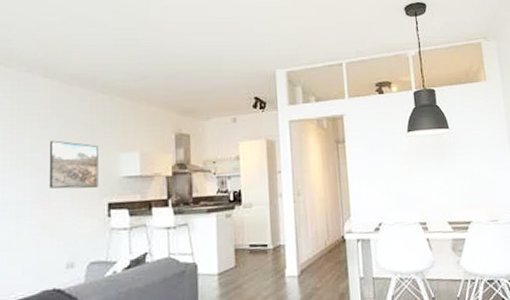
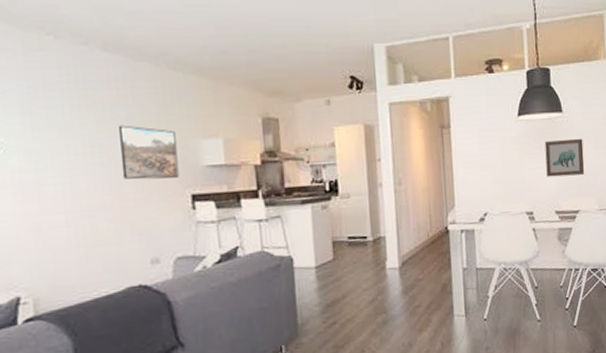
wall art: none [434,152,474,189] -> present [544,138,585,177]

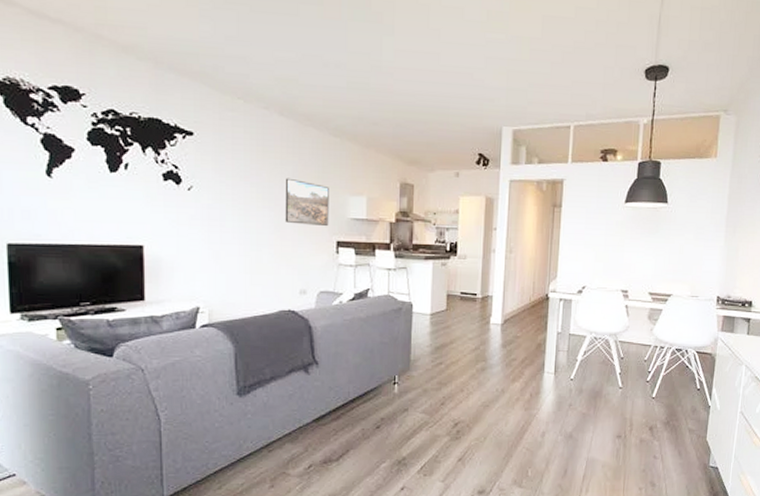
wall art: present [544,138,585,177] -> none [645,228,684,262]

